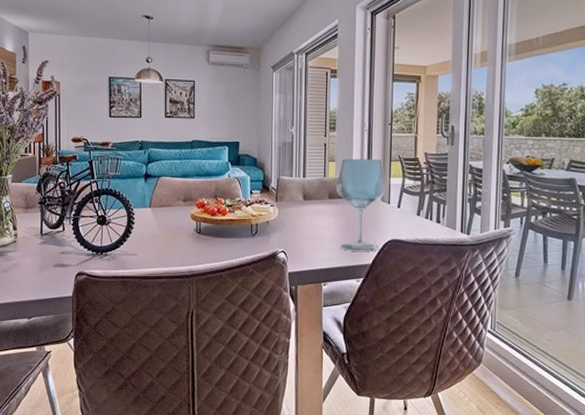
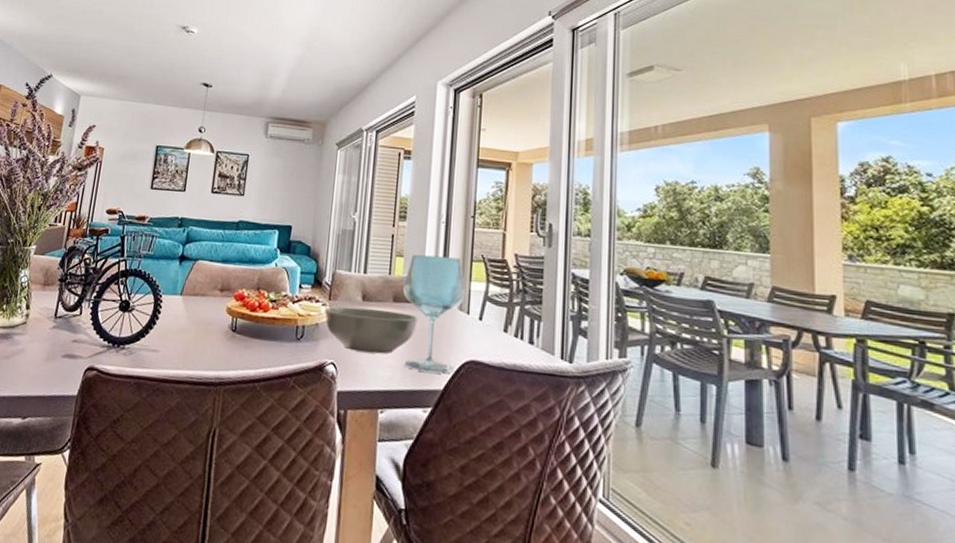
bowl: none [272,205,349,241] -> present [324,306,418,354]

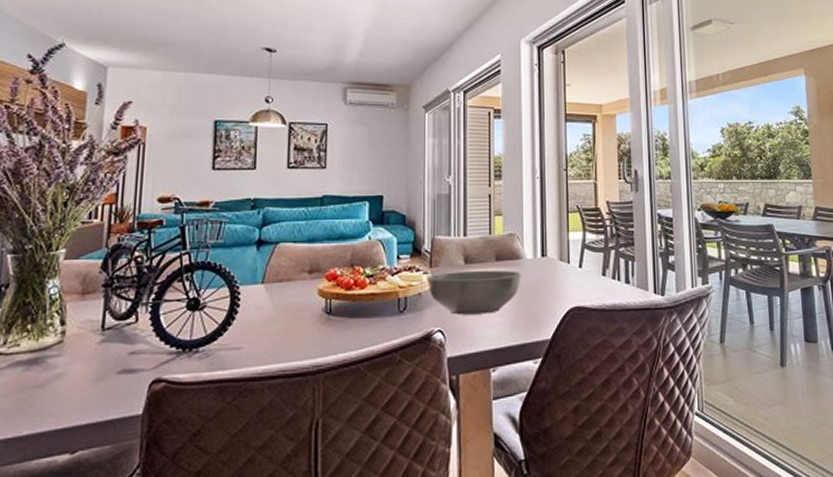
wine glass: present [402,254,466,374] -> none [504,211,565,325]

